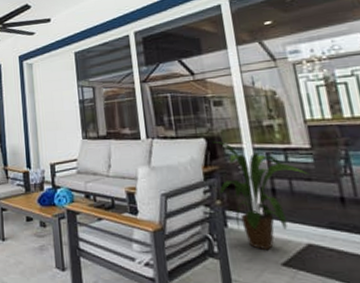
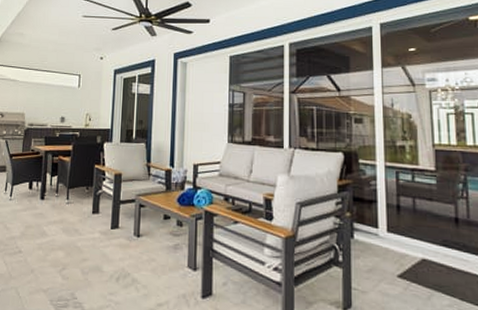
house plant: present [212,141,310,251] -> none [348,156,432,263]

